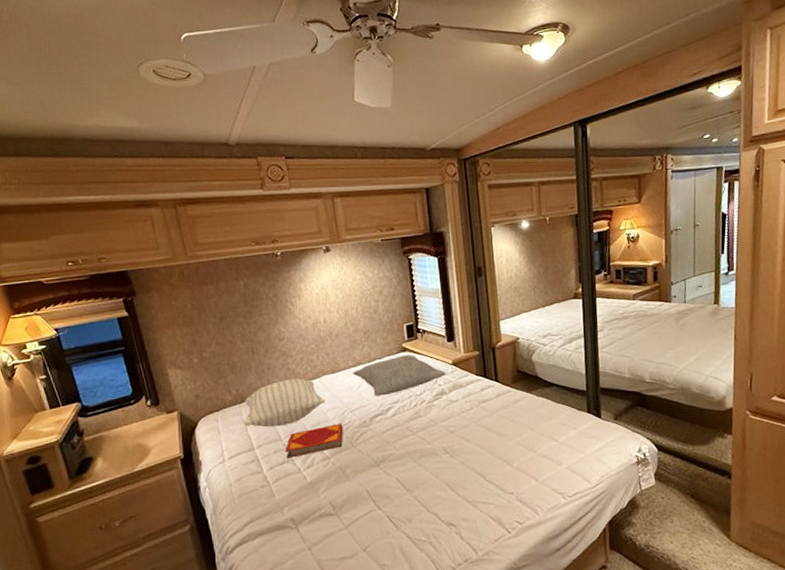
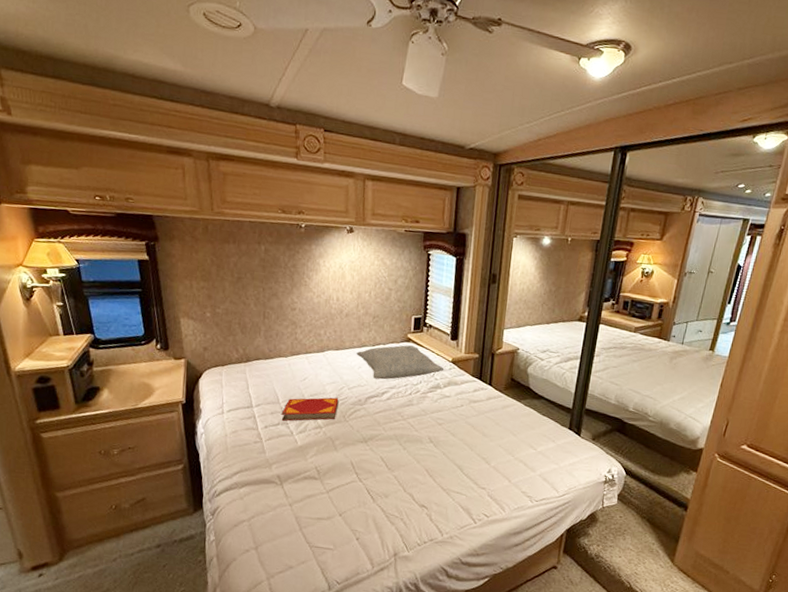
pillow: present [244,378,325,427] -> none [247,347,326,391]

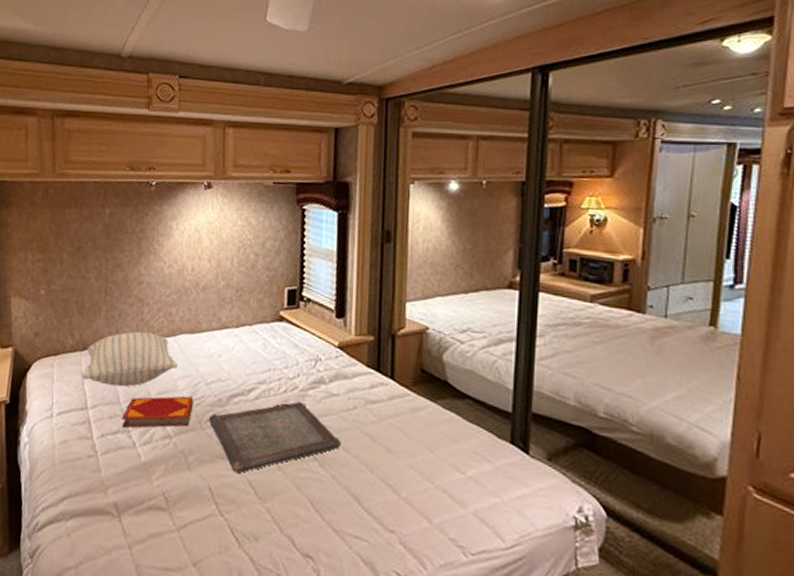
pillow: none [247,347,326,391] -> present [82,331,178,388]
serving tray: none [351,401,450,453] -> present [209,401,341,474]
pillow: present [356,345,444,380] -> none [215,325,329,372]

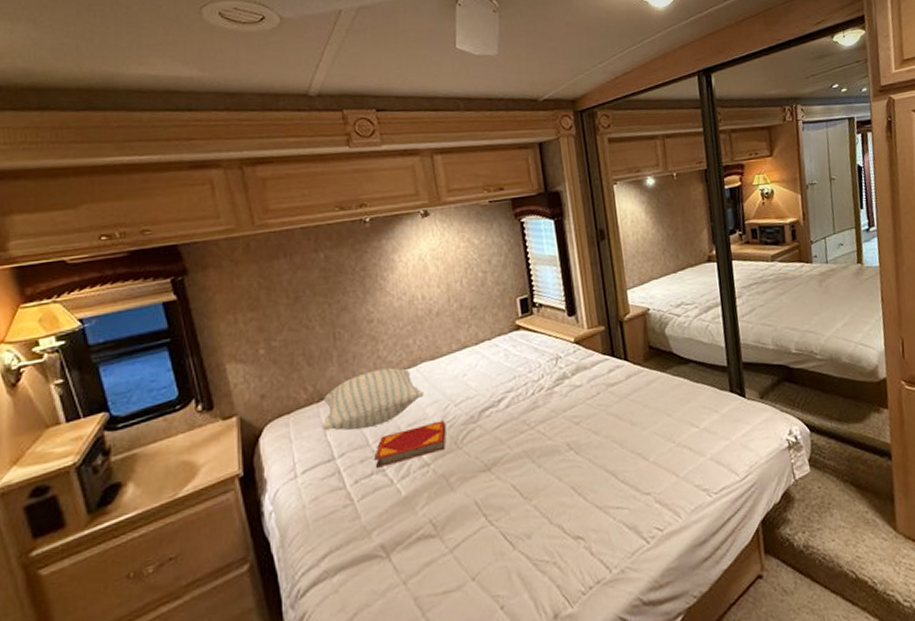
serving tray: present [209,401,341,474] -> none [464,399,591,482]

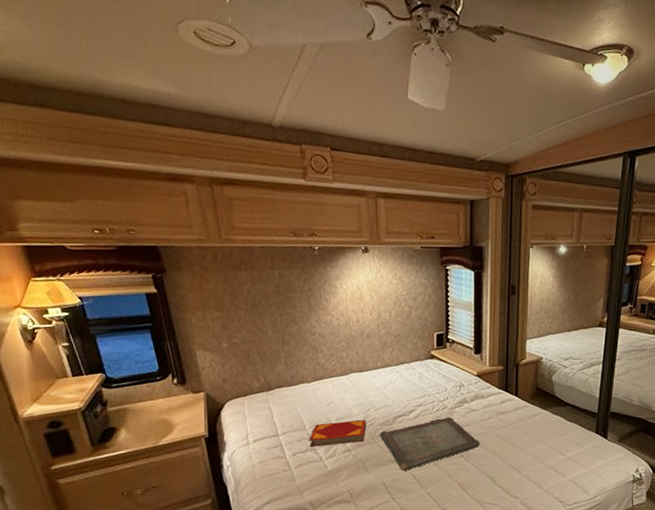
pillow: present [323,367,424,431] -> none [271,372,351,417]
serving tray: none [464,399,591,482] -> present [380,417,480,471]

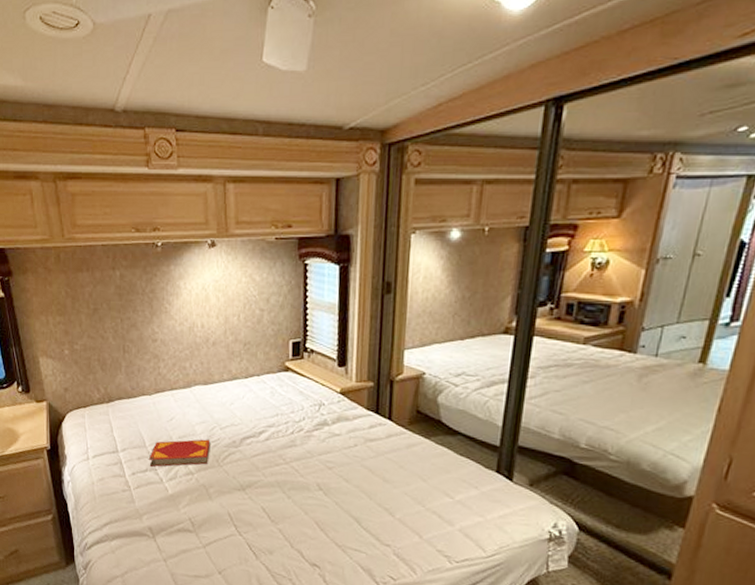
serving tray: present [380,417,480,471] -> none [225,441,343,502]

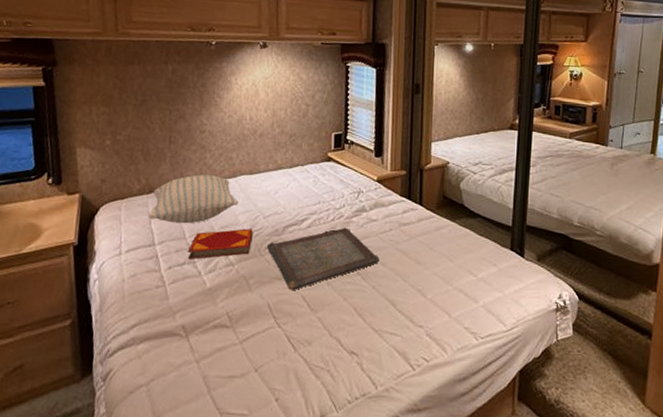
pillow: none [111,384,195,433] -> present [149,174,239,224]
serving tray: none [225,441,343,502] -> present [267,227,380,291]

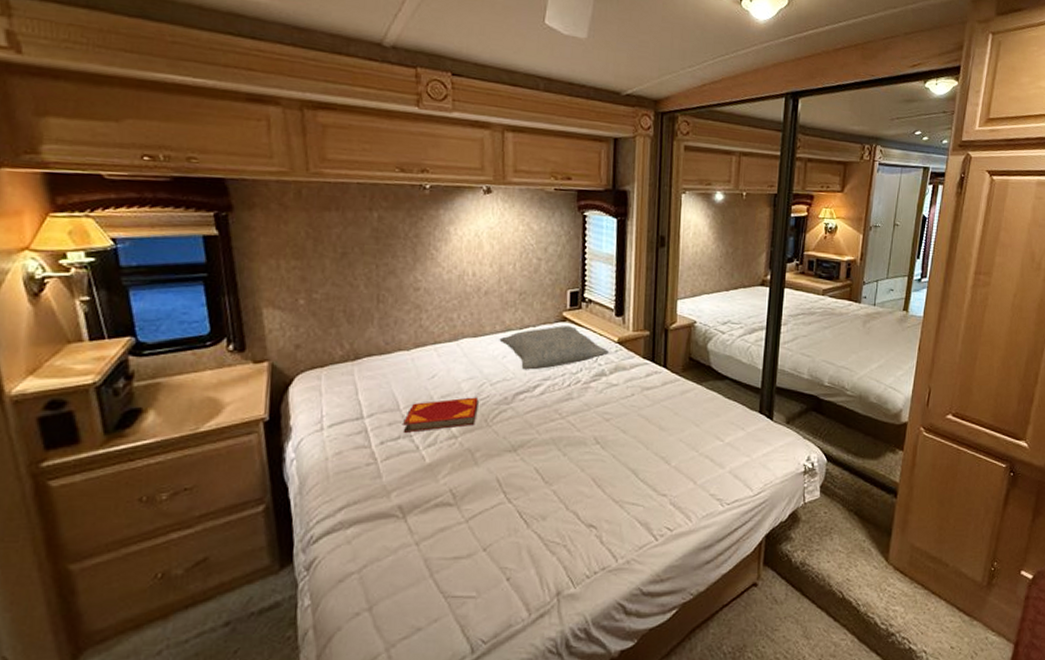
pillow: present [149,174,239,224] -> none [355,337,461,394]
serving tray: present [267,227,380,291] -> none [495,393,620,464]
pillow: none [272,165,370,205] -> present [499,326,609,370]

